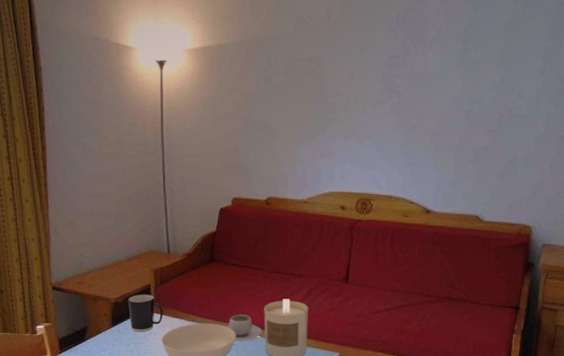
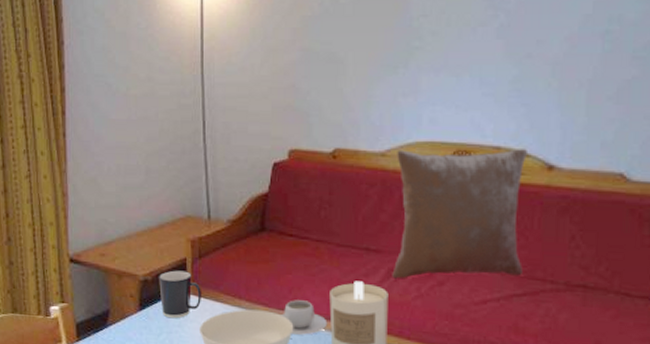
pillow: none [311,197,411,296] -> present [392,149,527,279]

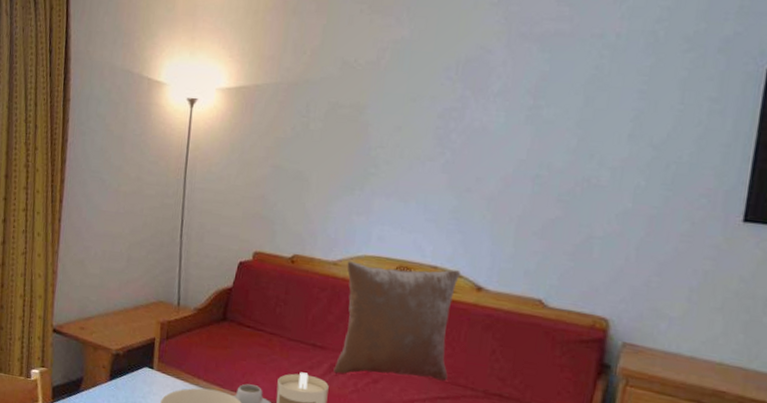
mug: present [158,270,201,319] -> none [128,347,166,391]

